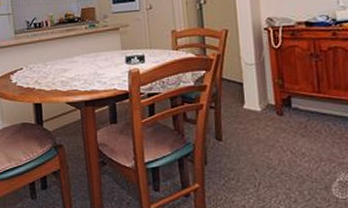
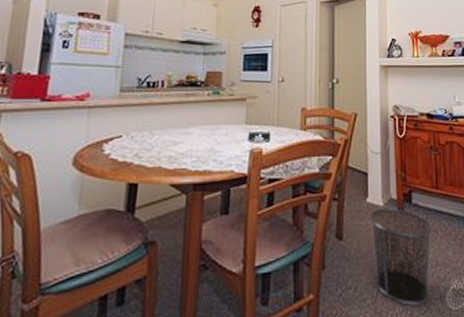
waste bin: none [246,113,316,194] -> present [369,209,433,306]

